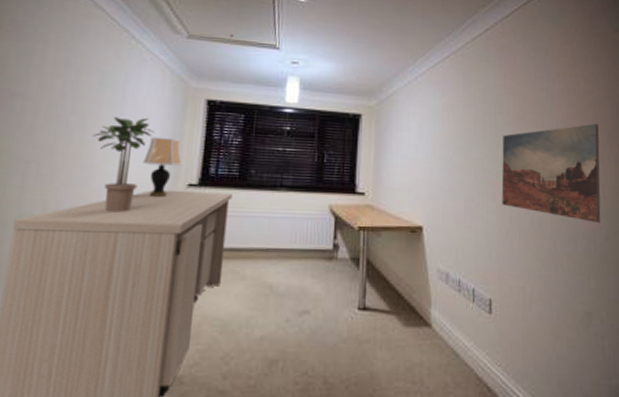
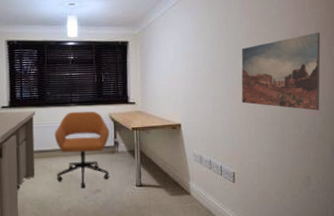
office chair: none [251,198,329,307] -> present [54,111,110,189]

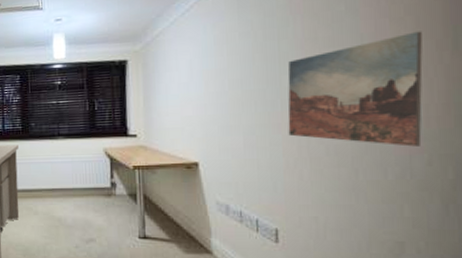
office chair: present [54,111,110,189] -> none [40,145,105,236]

